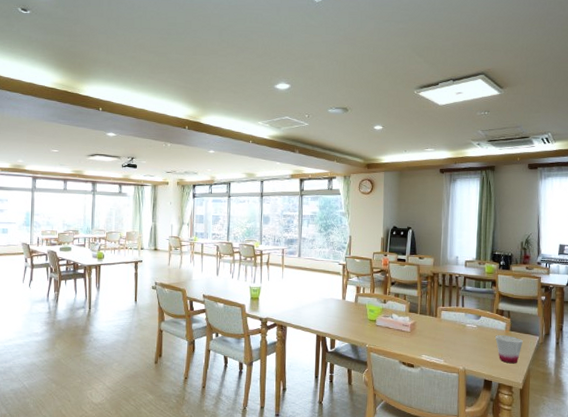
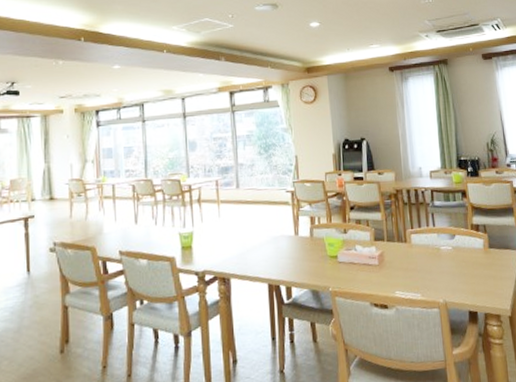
cup: present [494,335,523,364] -> none [473,254,504,288]

